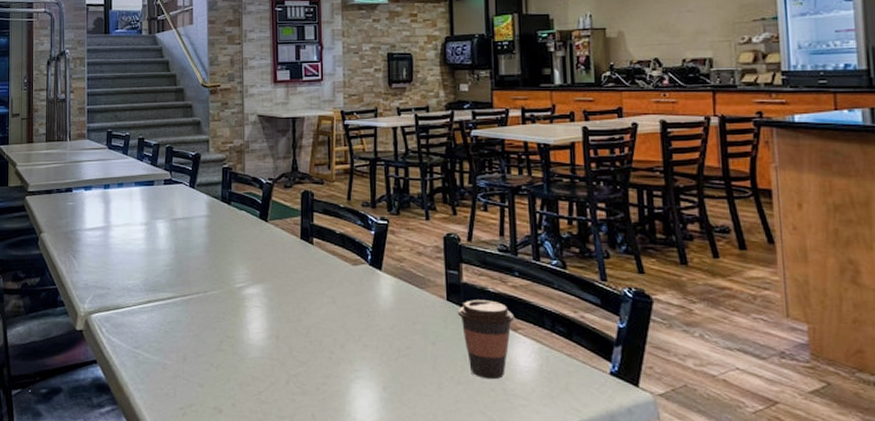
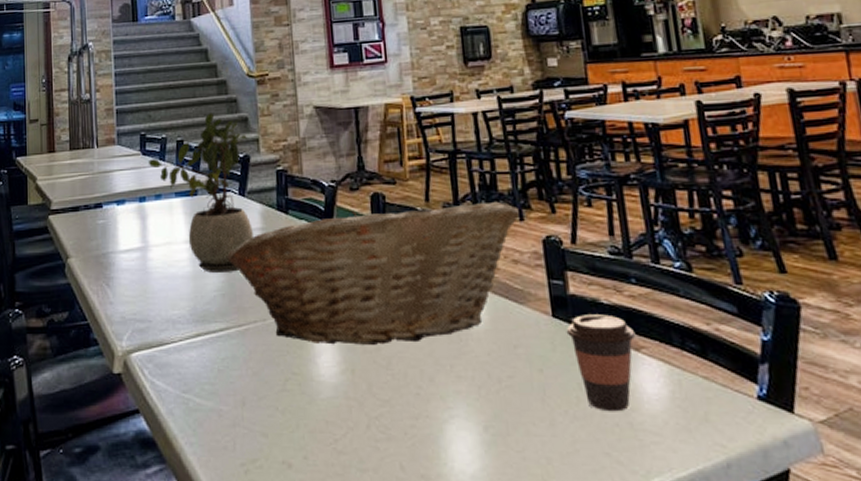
potted plant: none [113,116,200,251] -> present [148,112,253,273]
fruit basket: none [177,202,426,317] -> present [227,201,519,345]

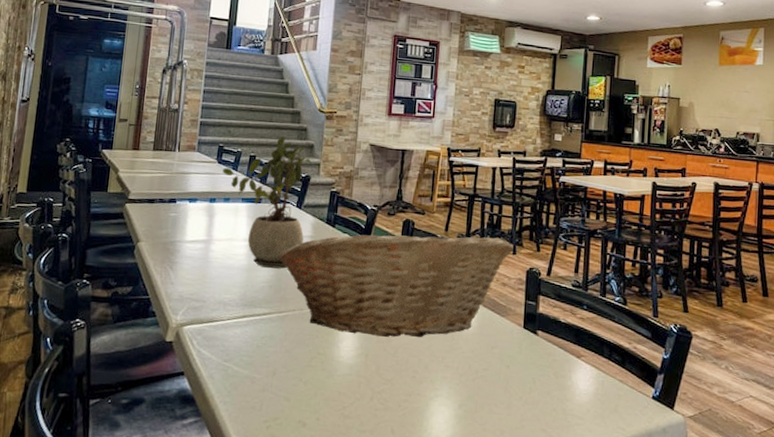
coffee cup: present [566,314,636,412] -> none [531,328,580,401]

